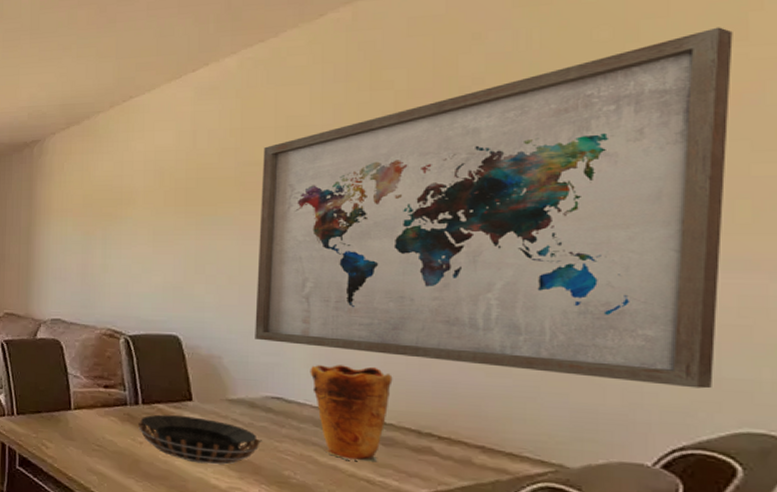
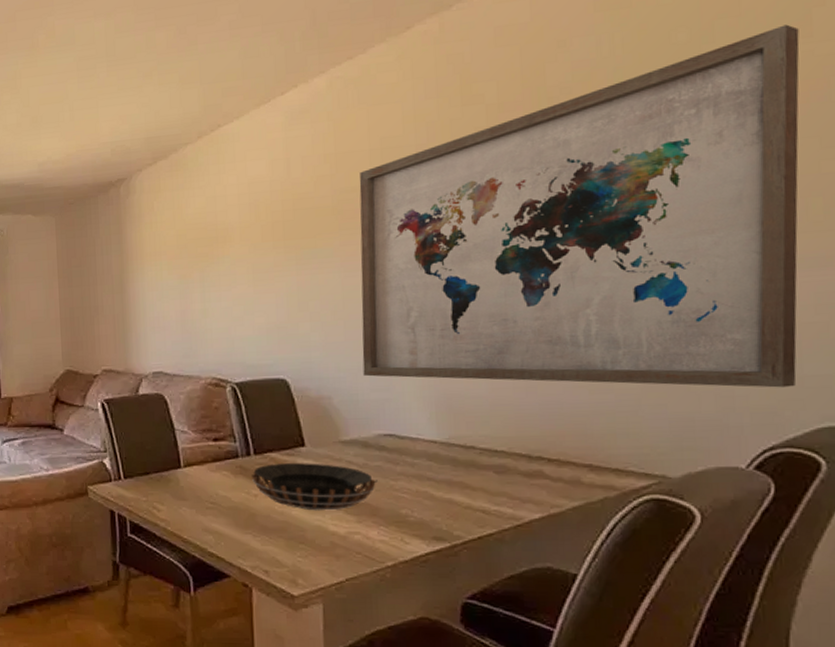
vase: present [310,365,393,462] -> none [420,394,501,492]

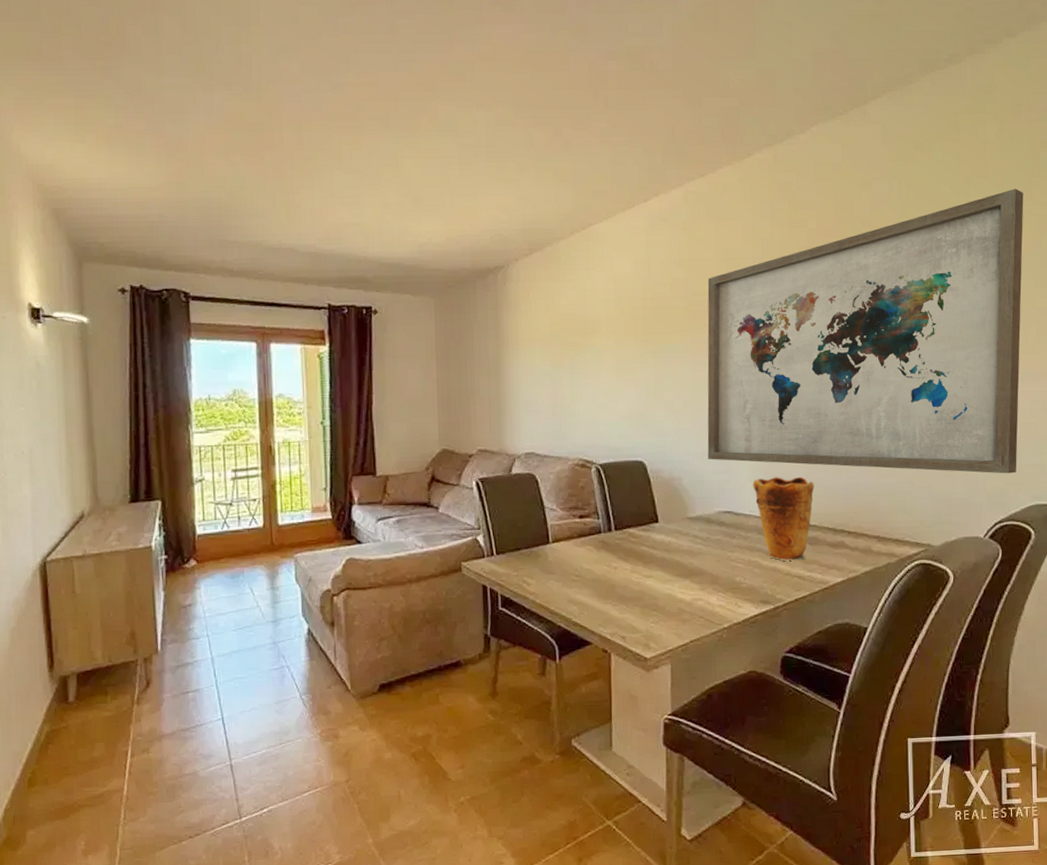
decorative bowl: present [251,463,378,511] -> none [611,537,718,581]
vase: none [420,394,501,492] -> present [752,476,815,561]

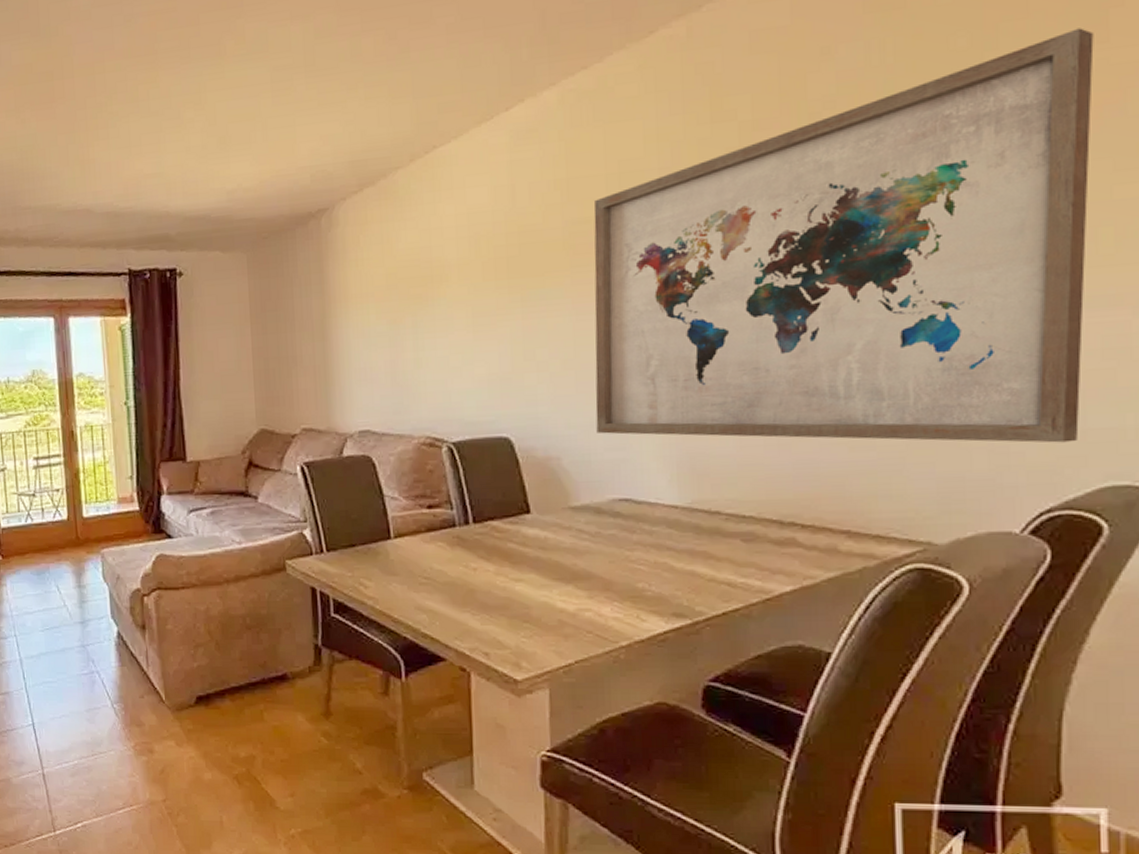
vase: present [752,476,815,561] -> none [660,452,751,563]

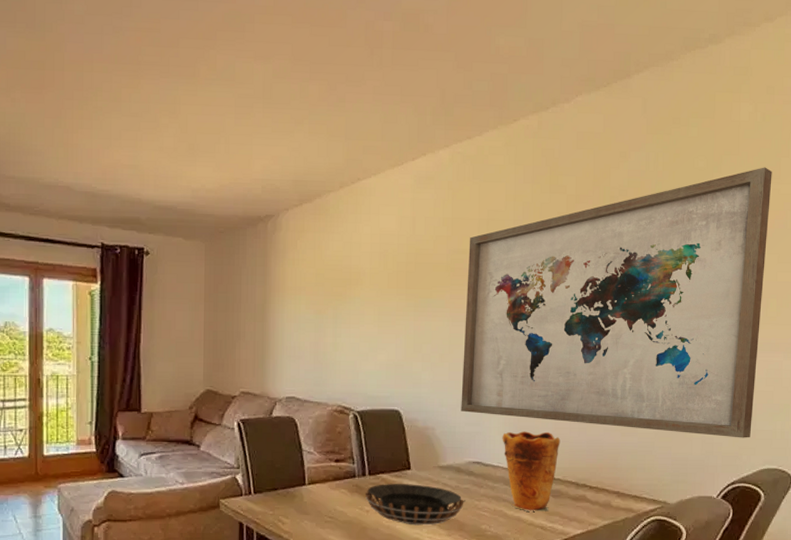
decorative bowl: none [469,532,611,586] -> present [364,484,465,526]
vase: none [660,452,751,563] -> present [502,431,561,511]

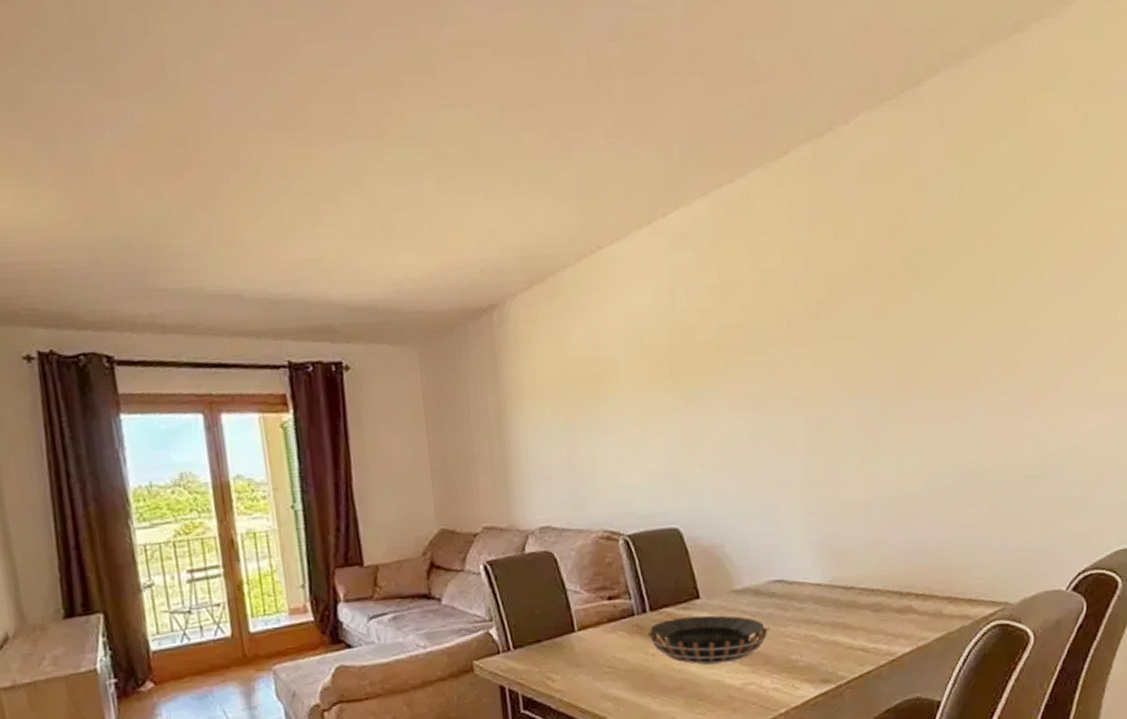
wall art: present [461,167,772,438] -> none [743,181,1102,522]
vase: present [502,431,561,511] -> none [805,534,876,633]

